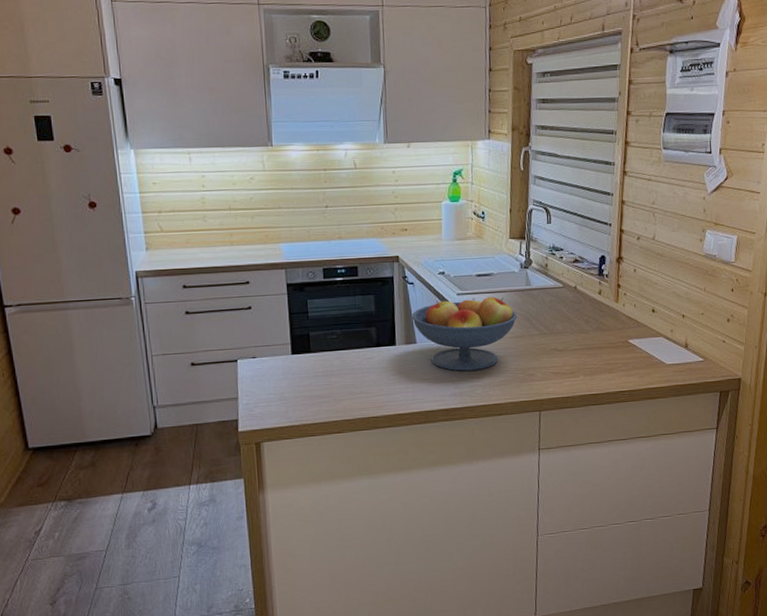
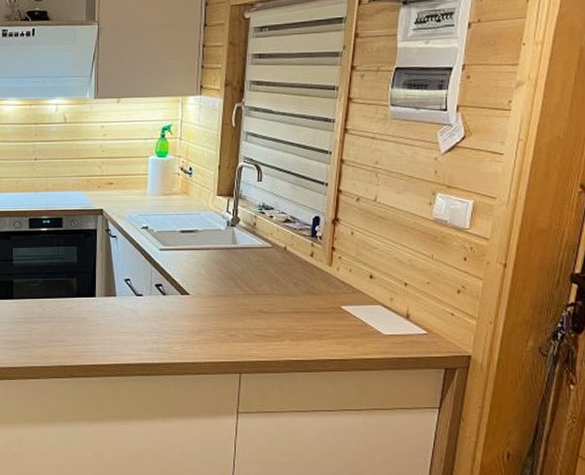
fruit bowl: present [412,297,517,371] -> none [113,254,221,327]

